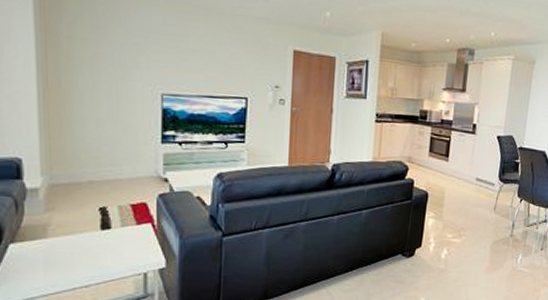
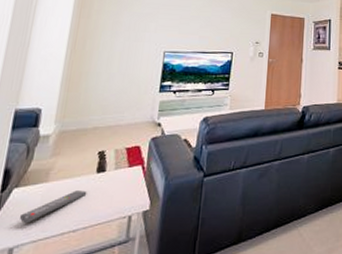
remote control: none [22,247,94,277] -> present [19,190,87,222]

